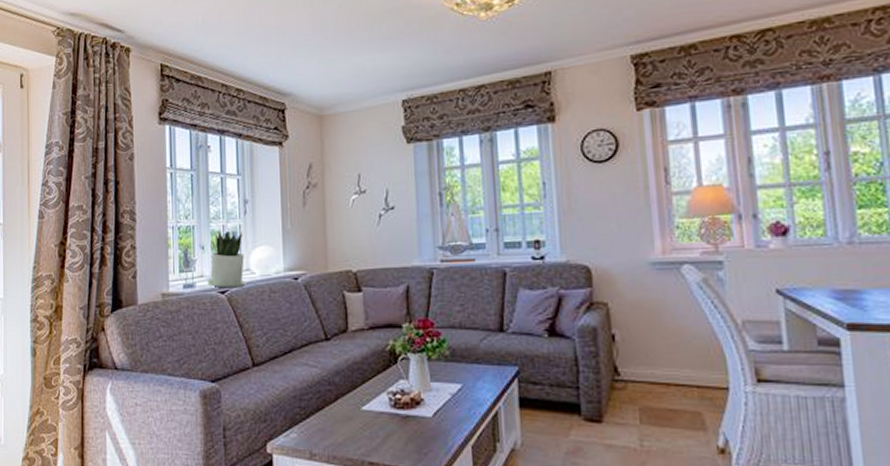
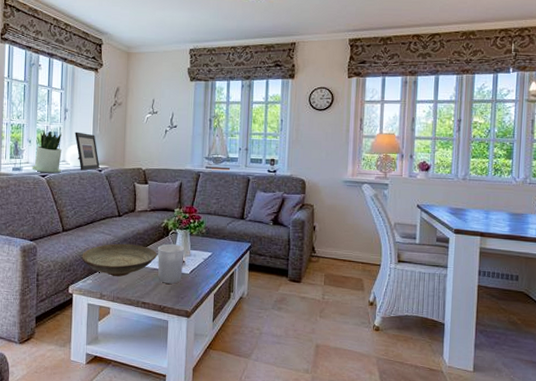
picture frame: none [259,228,295,281] -> present [75,131,100,171]
decorative bowl: none [280,378,385,426] -> present [82,243,158,277]
candle holder: none [383,374,423,433] -> present [157,244,185,284]

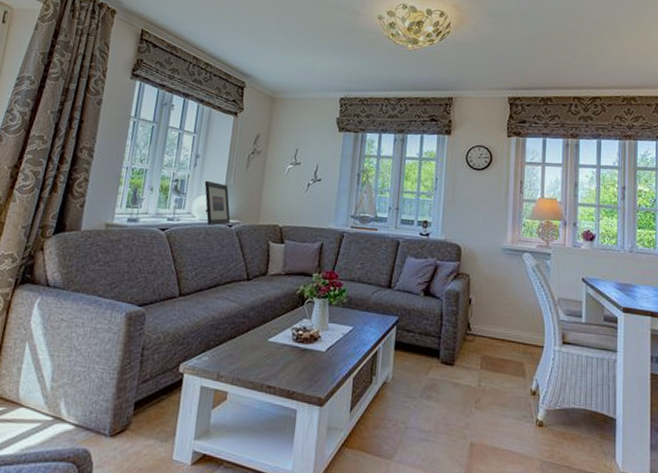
planter: present [32,130,62,174] -> none [150,177,190,227]
decorative bowl: present [82,243,158,277] -> none [199,312,290,353]
candle holder: present [157,244,185,284] -> none [288,314,322,364]

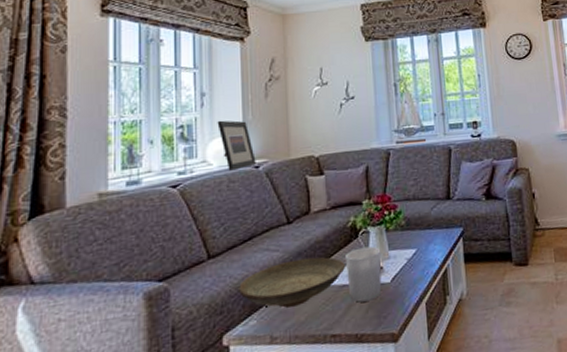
decorative bowl: none [199,312,290,353] -> present [239,257,346,308]
candle holder: none [288,314,322,364] -> present [344,246,382,303]

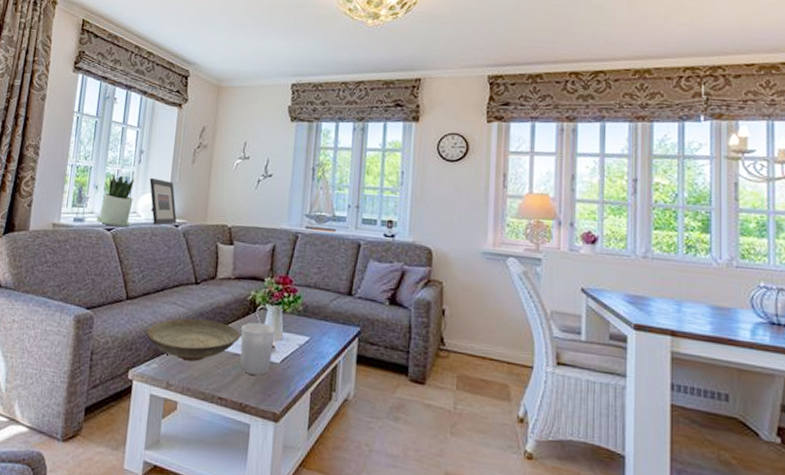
planter: none [156,124,201,183] -> present [96,174,134,227]

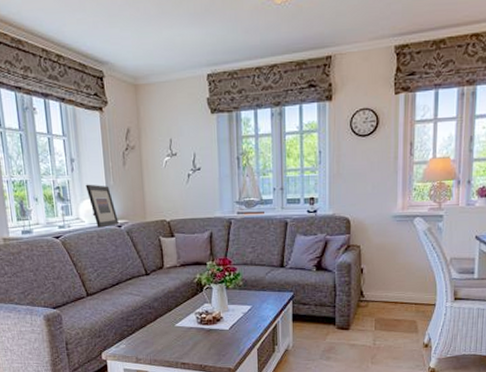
planter: present [96,174,134,227] -> none [43,185,76,234]
decorative bowl: present [147,318,241,362] -> none [111,303,193,339]
candle holder: present [240,322,276,376] -> none [191,300,222,342]

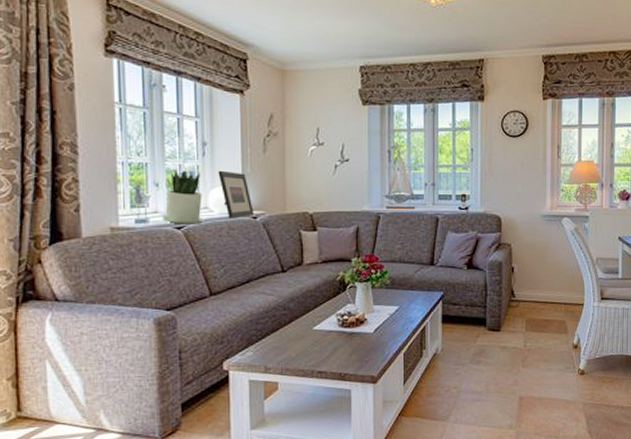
planter: none [43,185,76,234] -> present [162,170,203,224]

